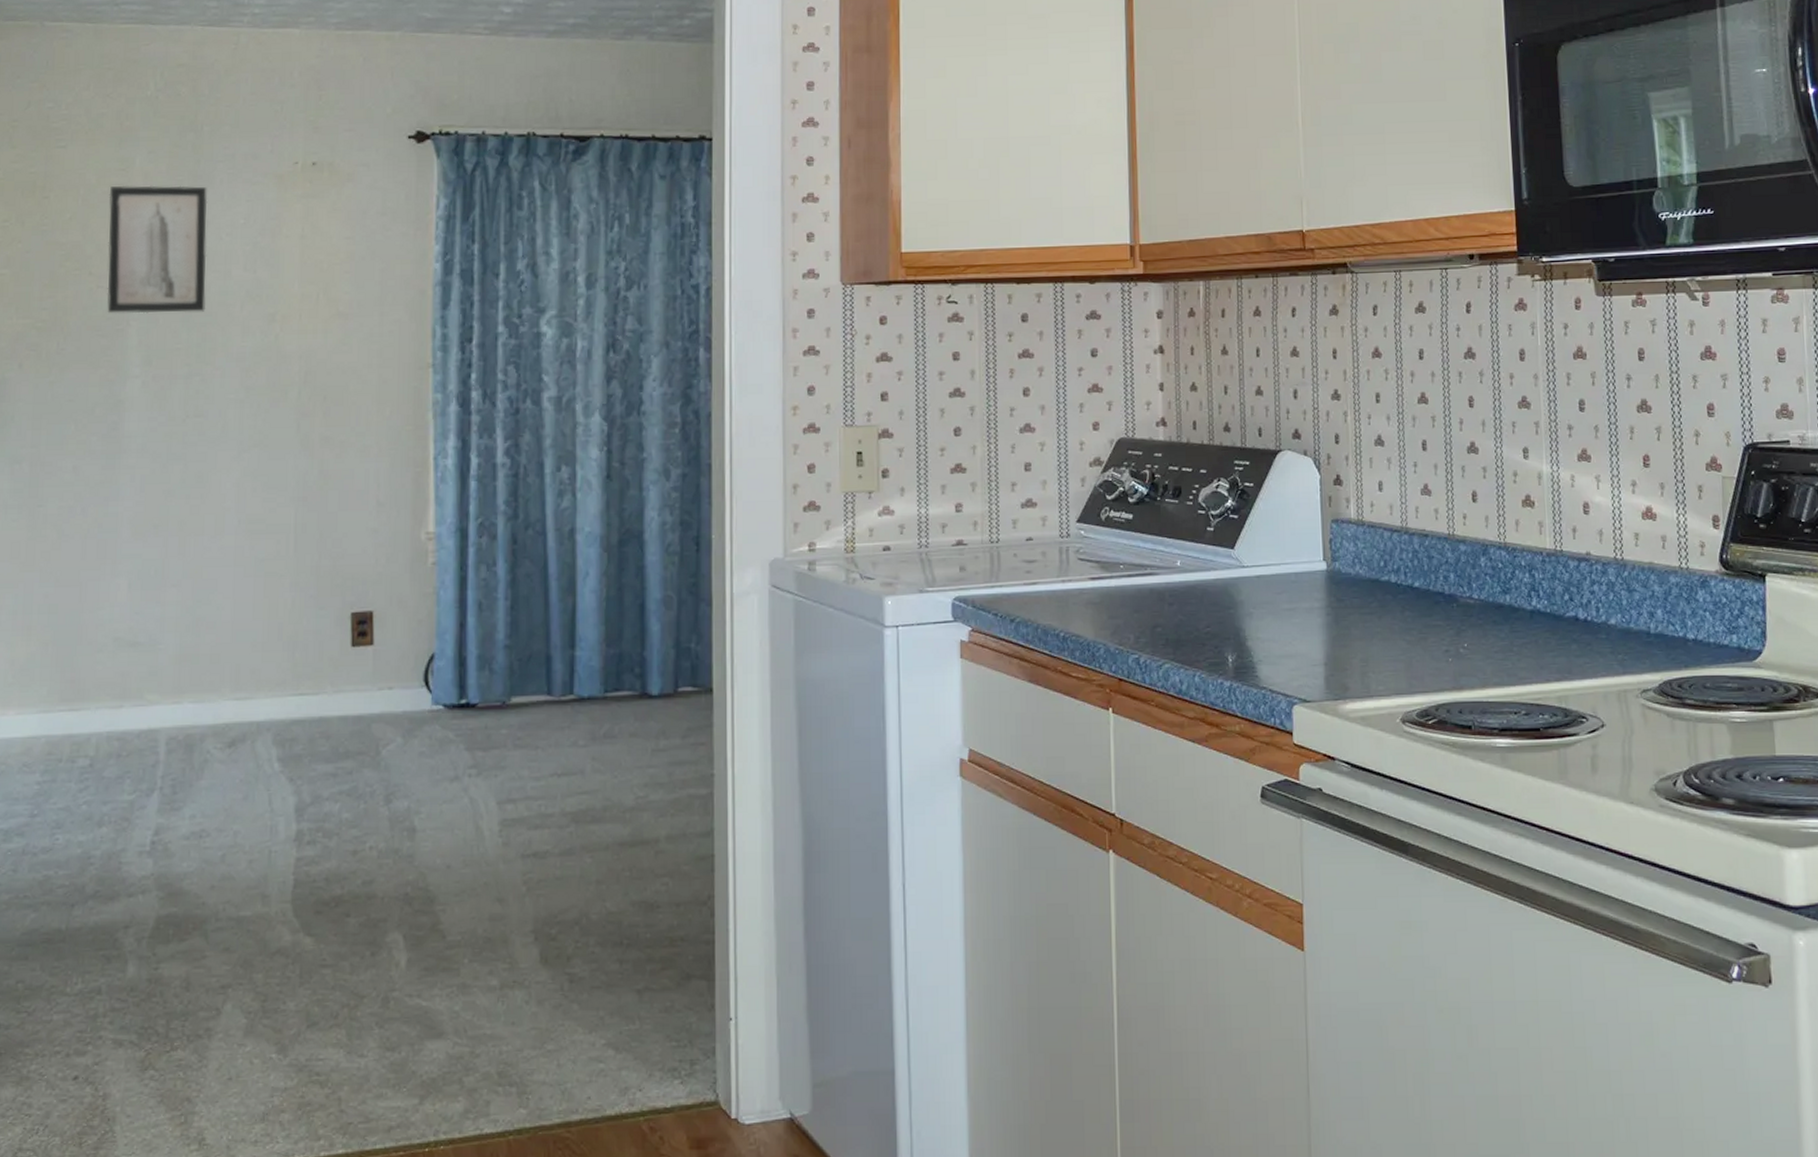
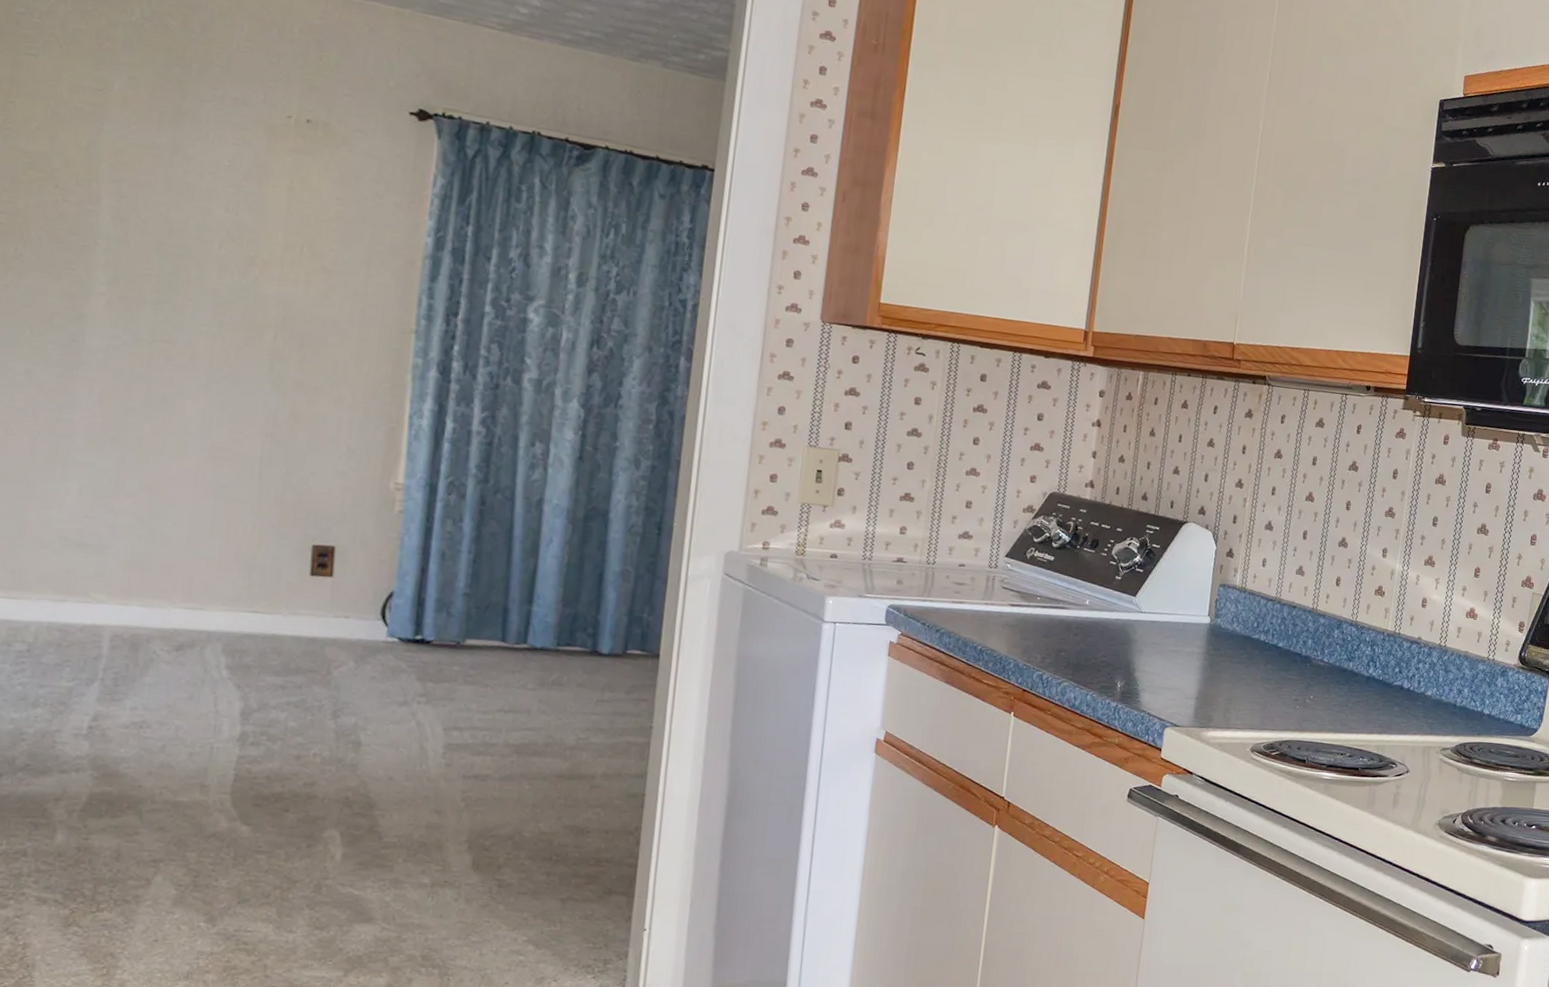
wall art: present [107,185,208,314] -> none [73,104,192,244]

